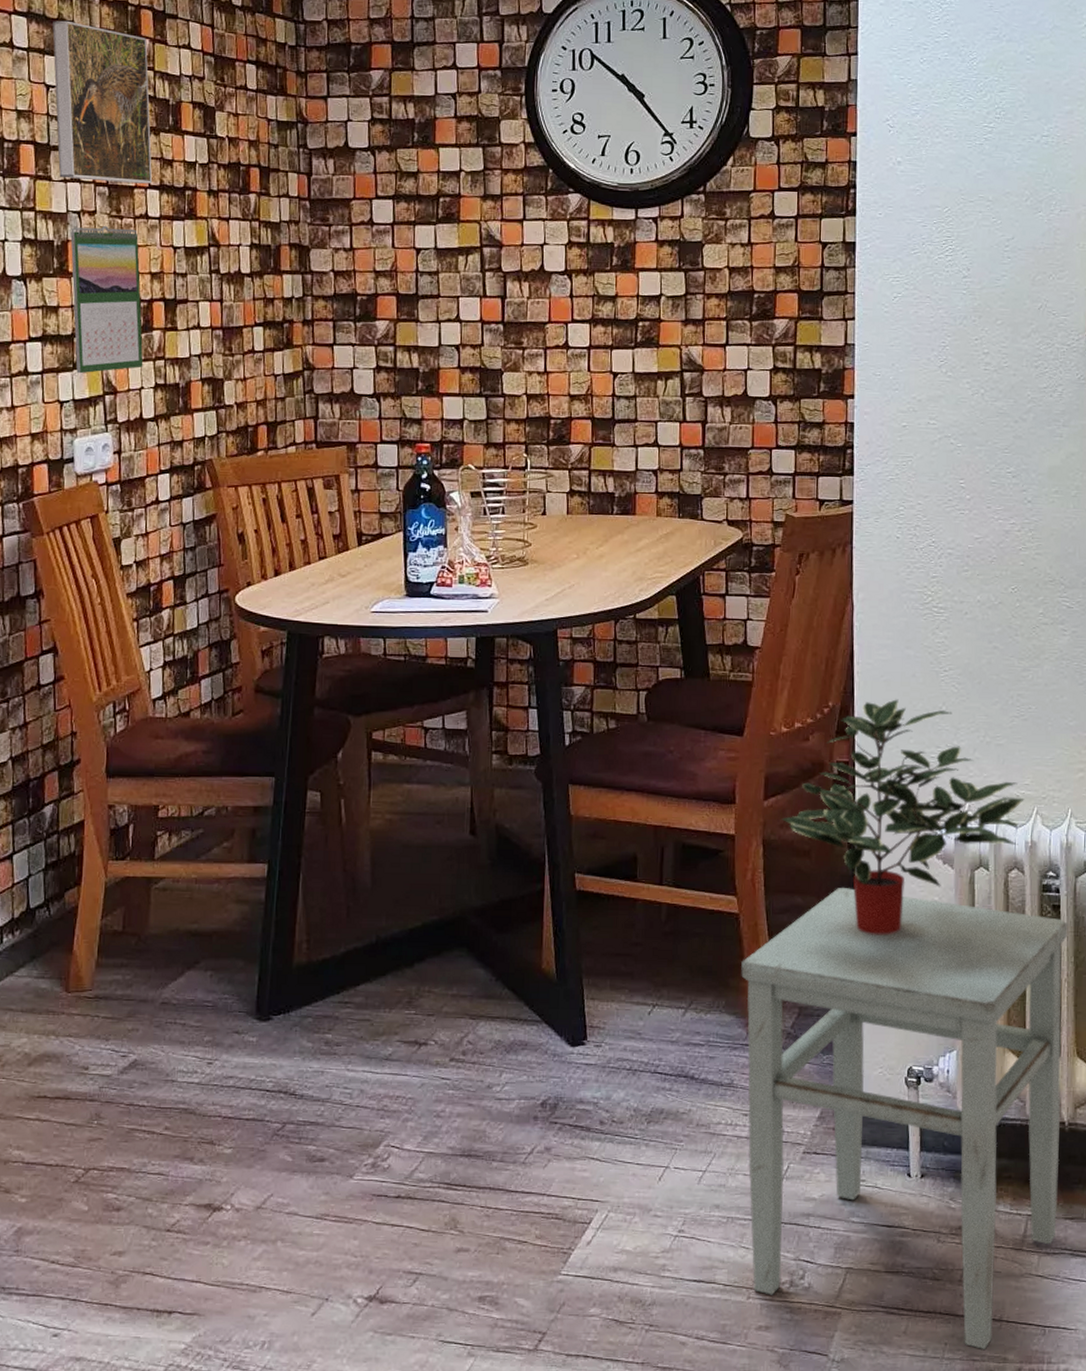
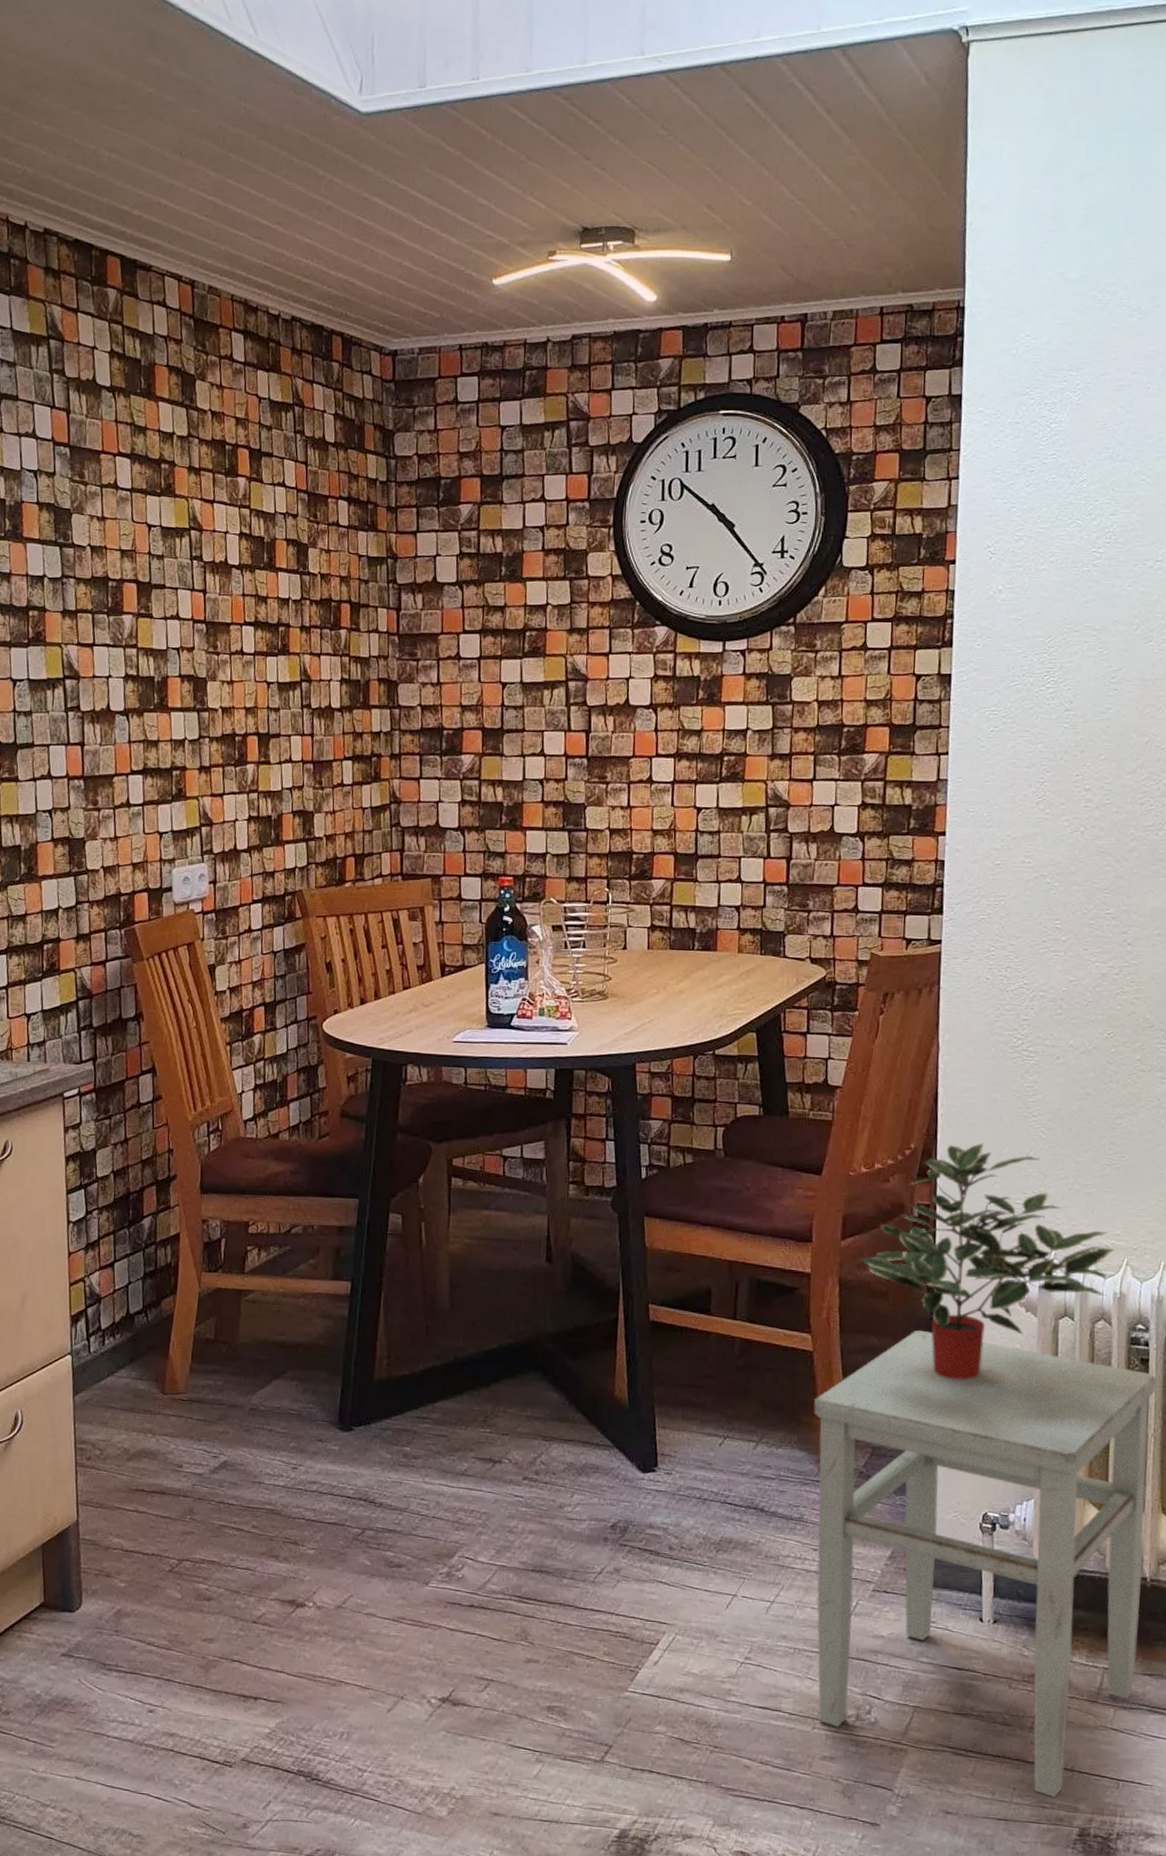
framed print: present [52,20,153,184] -> none [154,461,248,620]
calendar: present [70,226,144,374] -> none [170,662,238,806]

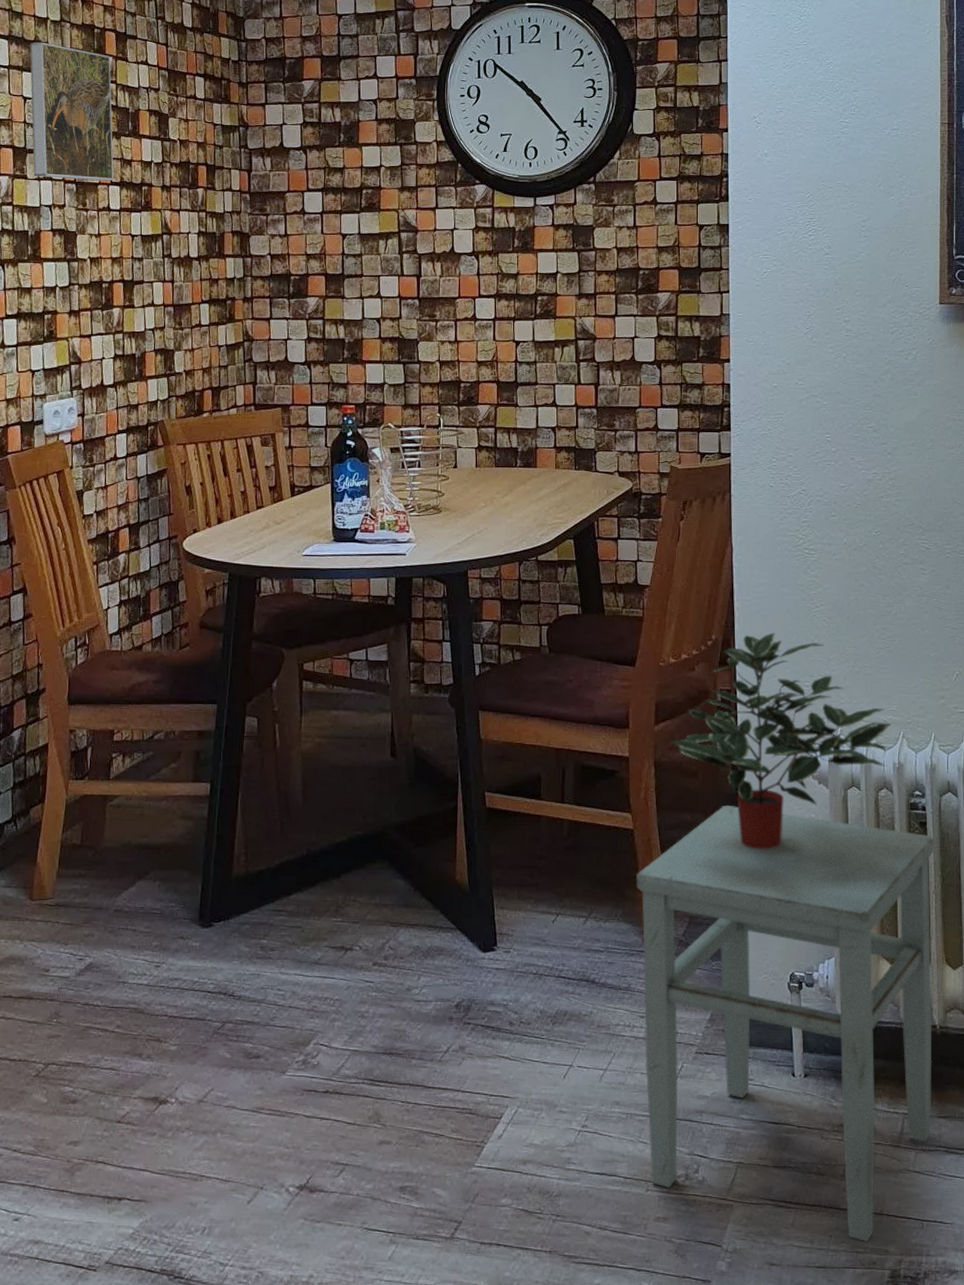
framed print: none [154,461,248,620] -> present [30,42,114,181]

